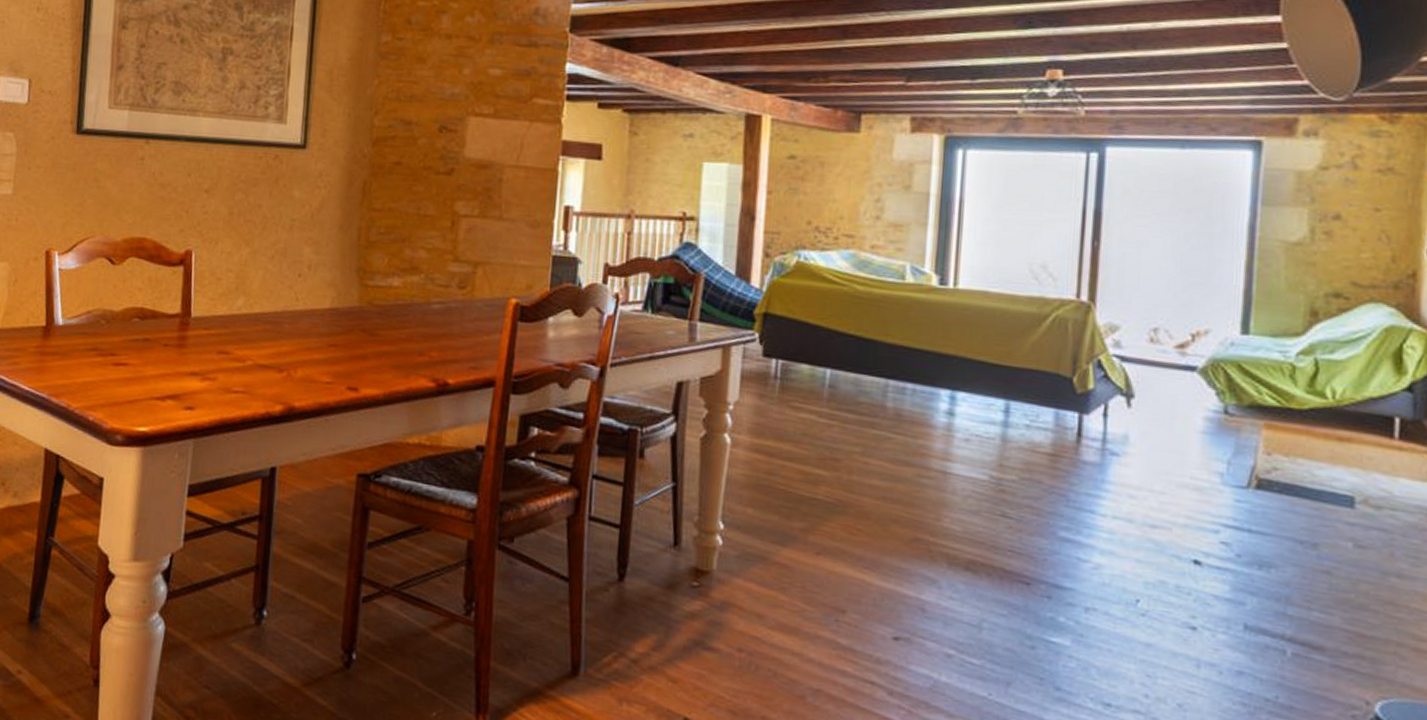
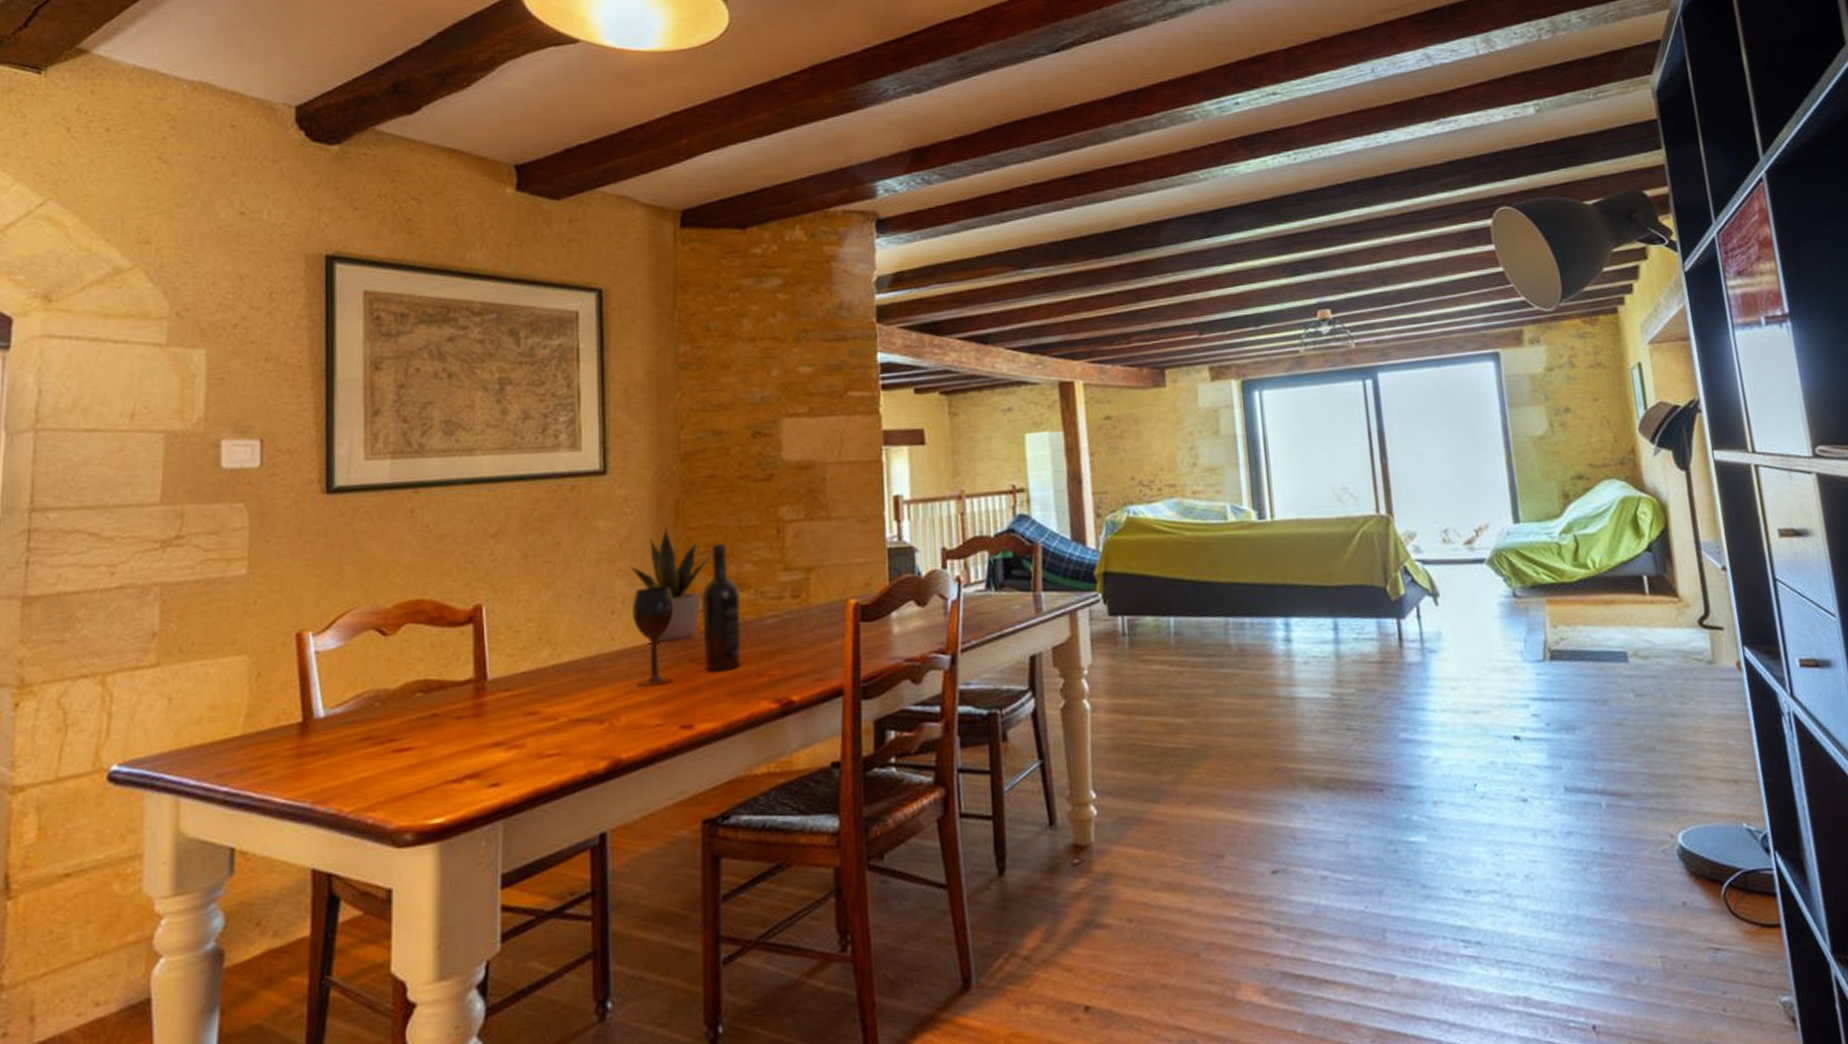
wine glass: none [313,257,353,349] -> present [631,586,675,688]
potted plant: none [318,205,393,313] -> present [630,527,714,645]
wine bottle: none [373,228,413,347] -> present [700,544,742,673]

